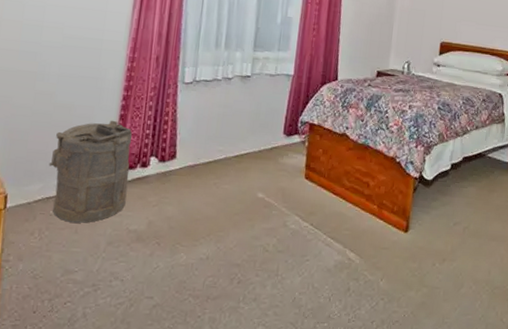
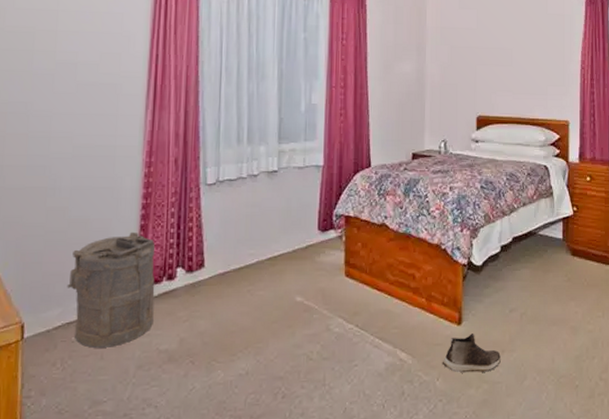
shoe: none [386,241,442,277] -> present [442,334,501,373]

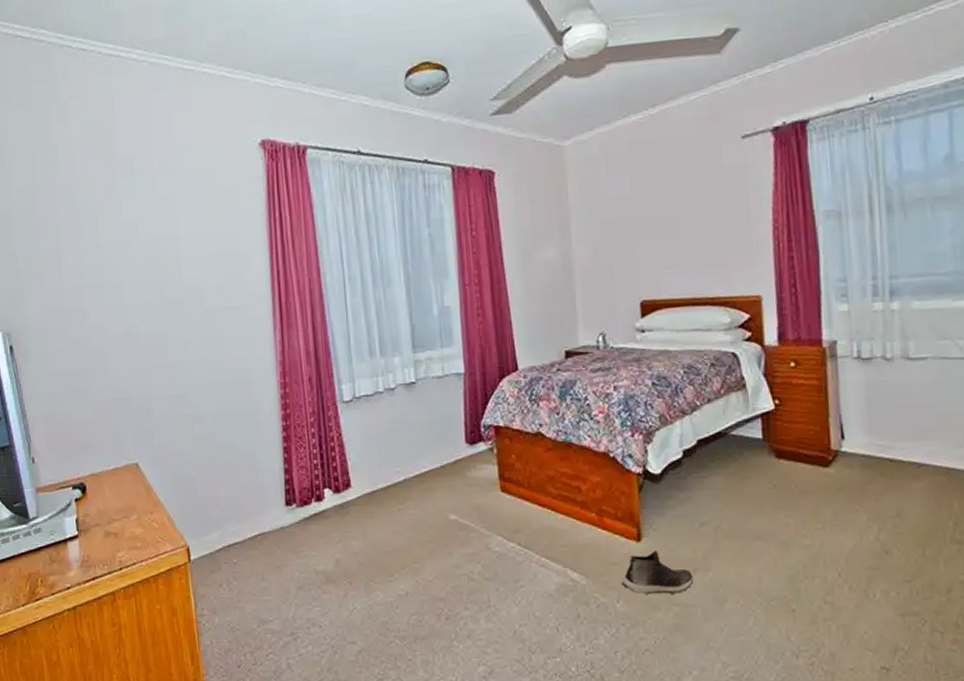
laundry hamper: present [67,232,155,348] -> none [222,454,308,569]

